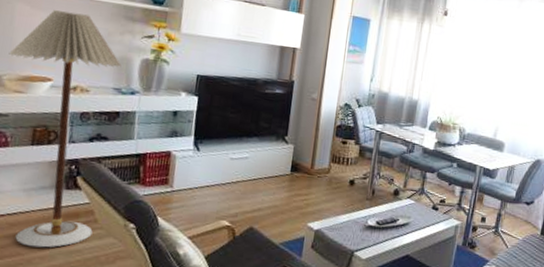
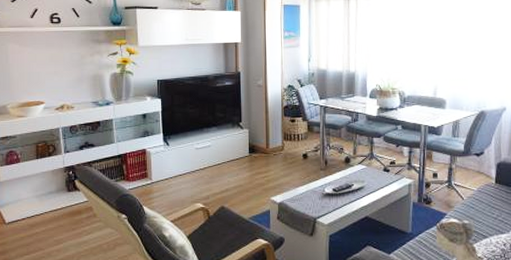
floor lamp: present [8,10,122,248] -> none [9,44,95,242]

